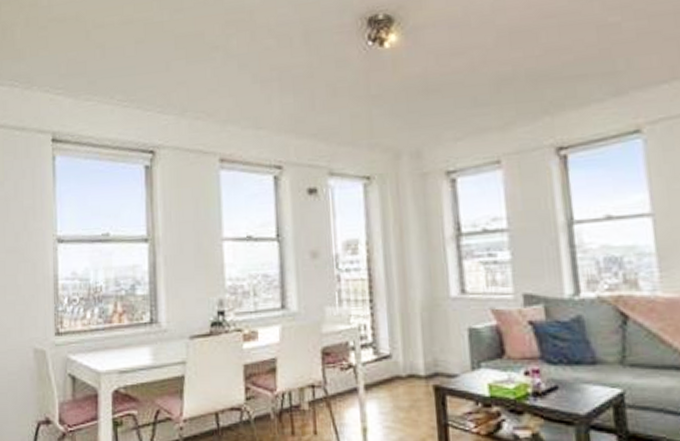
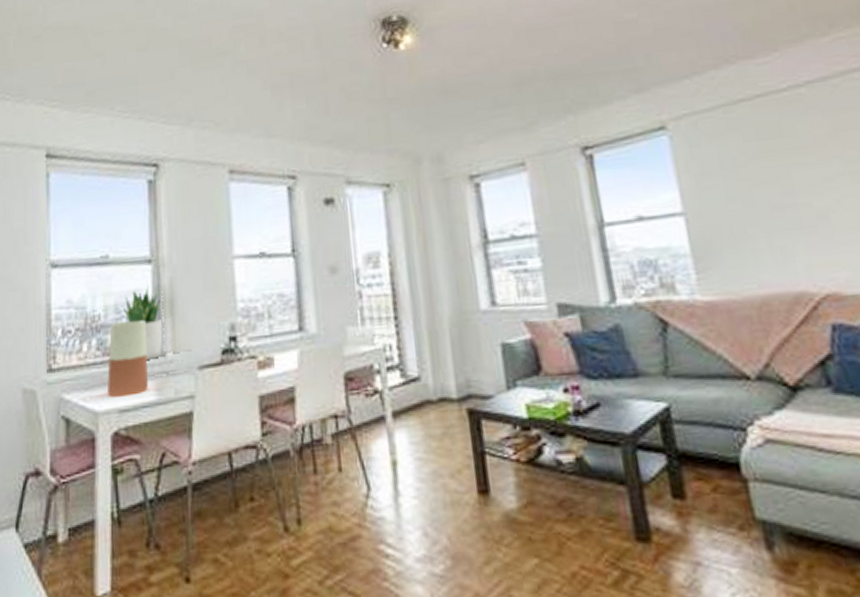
vase: none [108,293,144,360] -> present [107,321,148,397]
planter: none [122,261,158,329] -> present [122,284,163,361]

